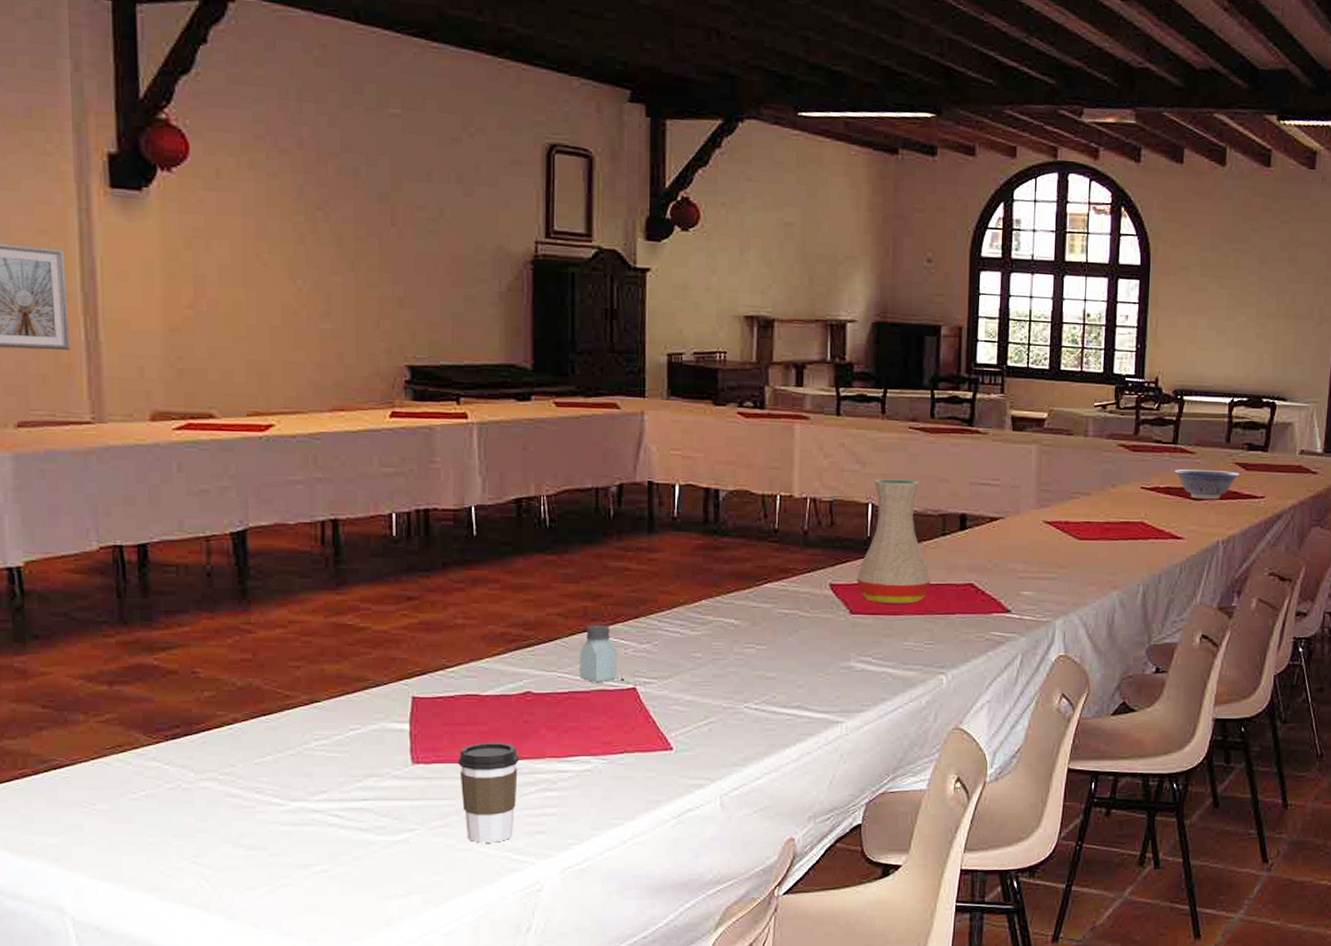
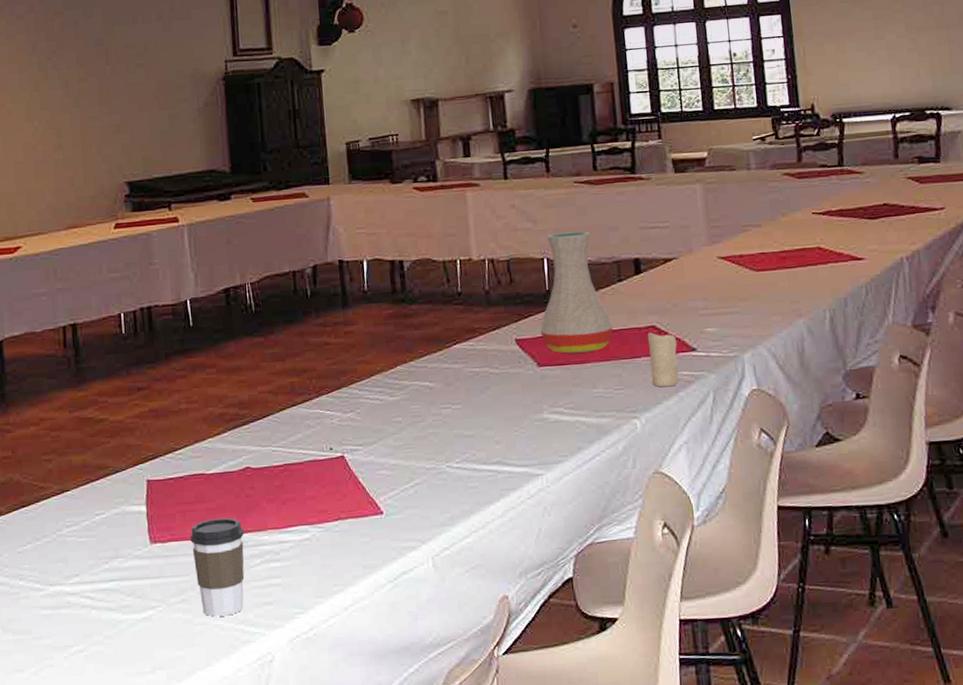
saltshaker: present [580,624,617,682] -> none [290,398,326,453]
candle: none [963,589,993,646] -> present [647,332,678,388]
decorative bowl: present [1173,469,1241,500] -> none [843,186,915,218]

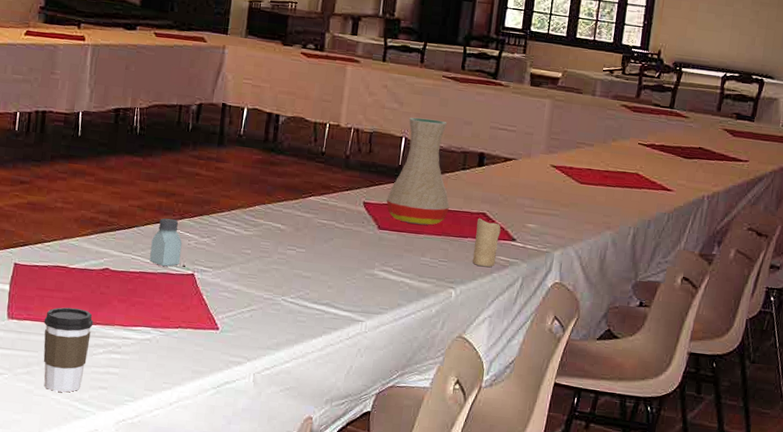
saltshaker: none [290,398,326,453] -> present [149,218,182,267]

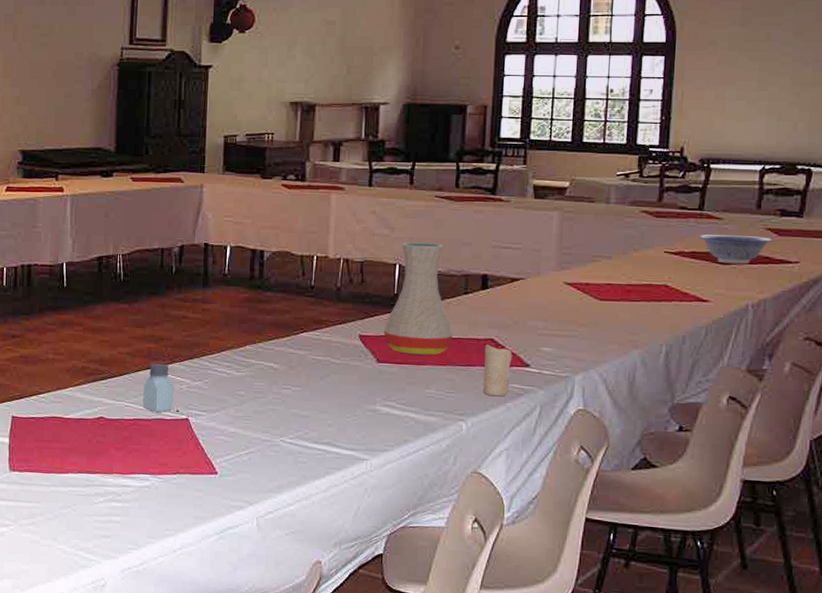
coffee cup: present [43,307,93,393] -> none [44,457,92,542]
decorative bowl: none [668,130,728,160] -> present [699,234,773,264]

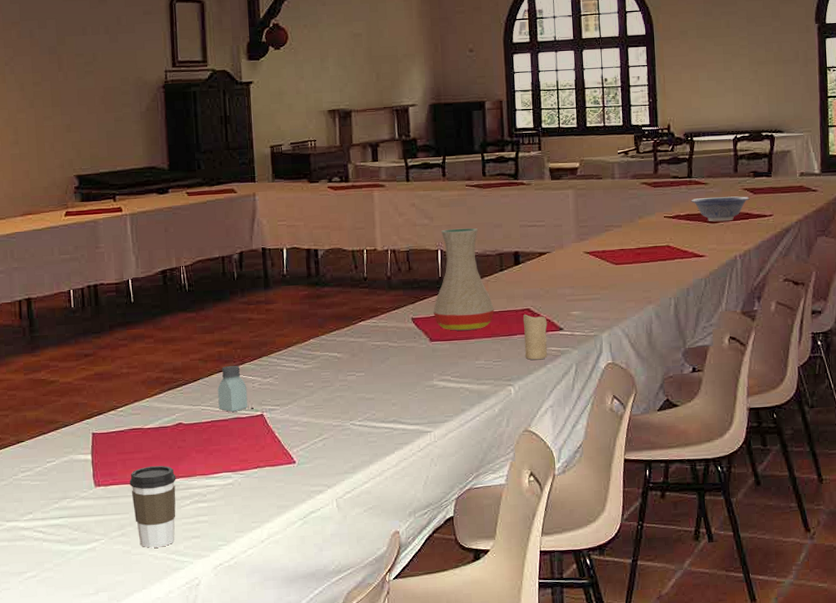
coffee cup: none [44,457,92,542] -> present [129,465,176,548]

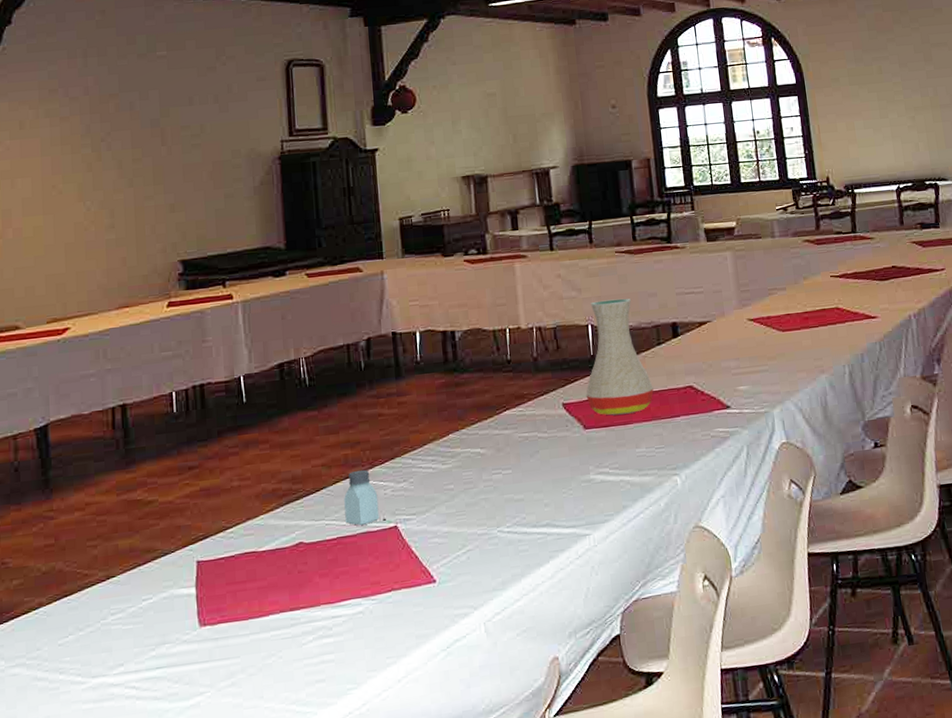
coffee cup: present [129,465,176,548] -> none [241,595,297,699]
candle: present [522,314,547,360] -> none [685,392,715,445]
decorative bowl: present [691,196,750,222] -> none [857,250,919,280]

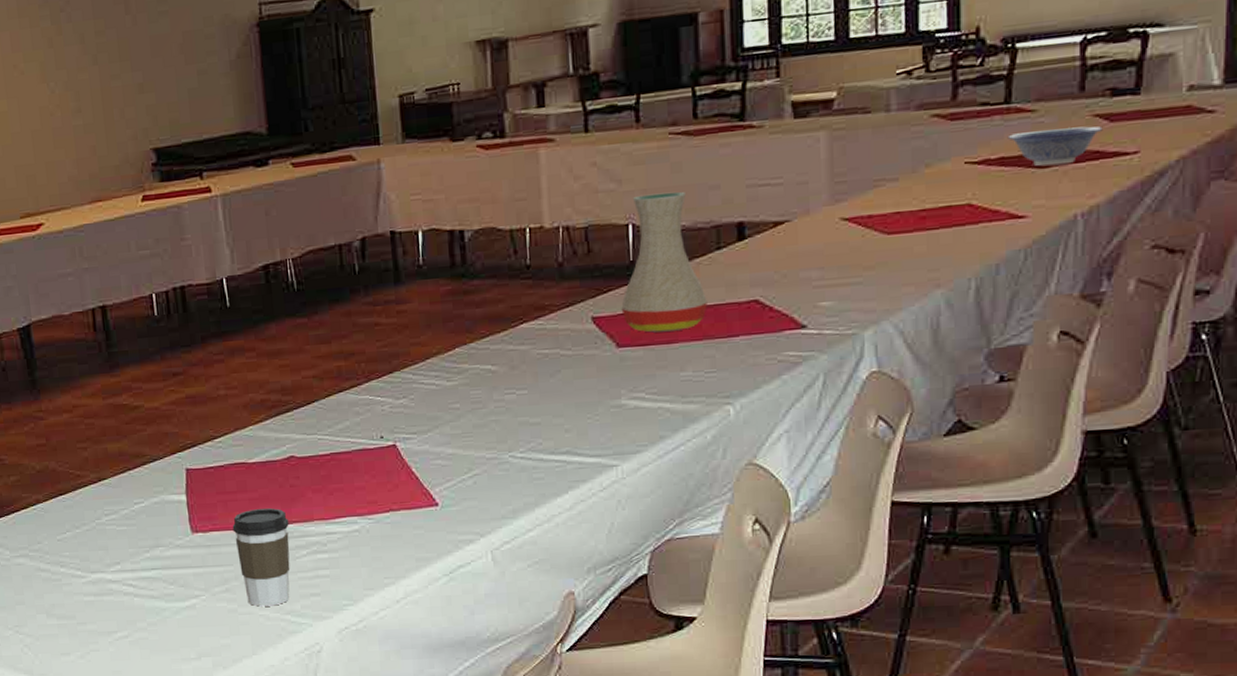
coffee cup: none [241,595,297,699] -> present [232,508,291,607]
saltshaker: present [344,469,380,526] -> none [337,383,377,442]
decorative bowl: none [857,250,919,280] -> present [1007,126,1103,167]

